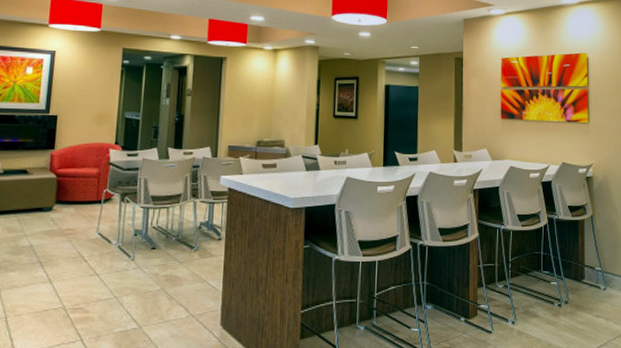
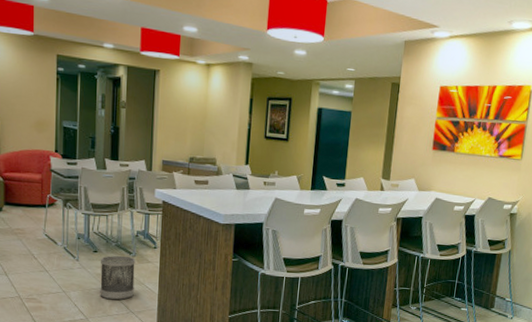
wastebasket: none [156,251,198,303] -> present [100,255,135,300]

